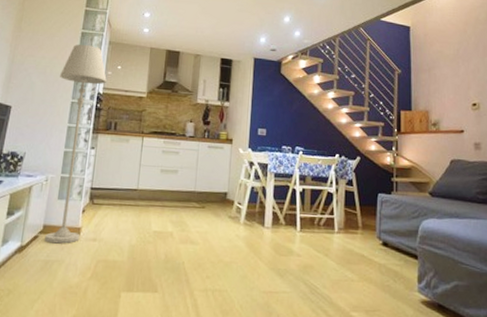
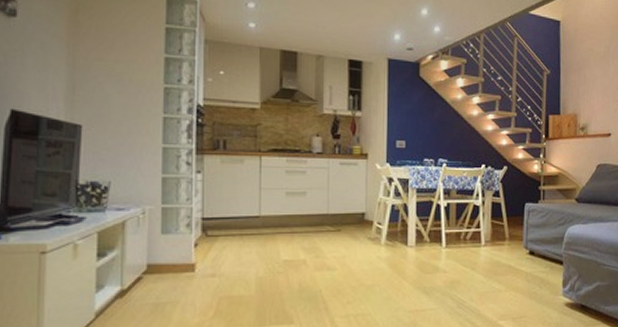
floor lamp: present [45,44,107,244] -> none [143,43,207,284]

